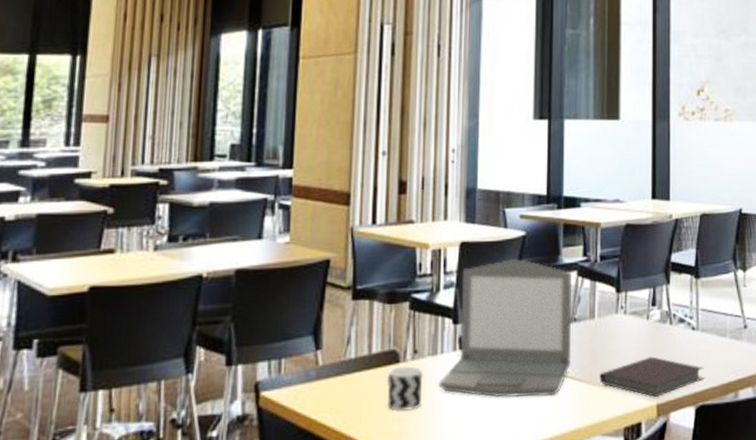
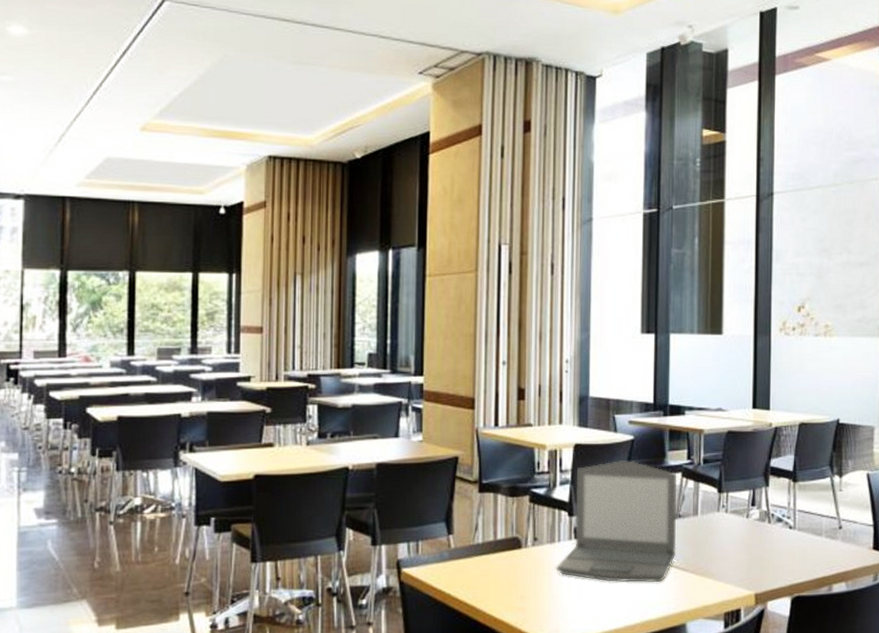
cup: present [386,366,423,411] -> none [511,551,543,590]
notebook: present [599,356,704,398] -> none [702,551,800,588]

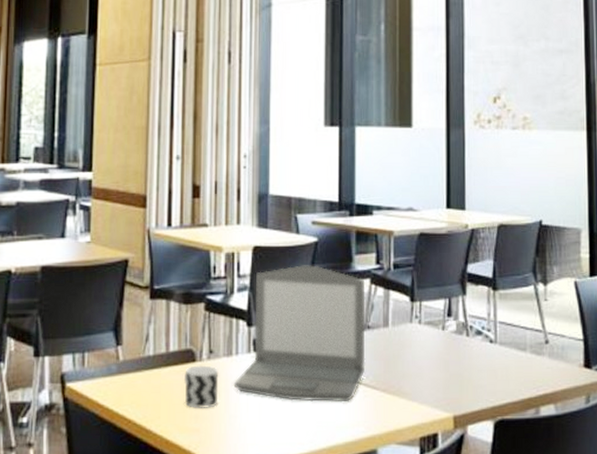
cup: none [511,551,543,590] -> present [184,365,219,408]

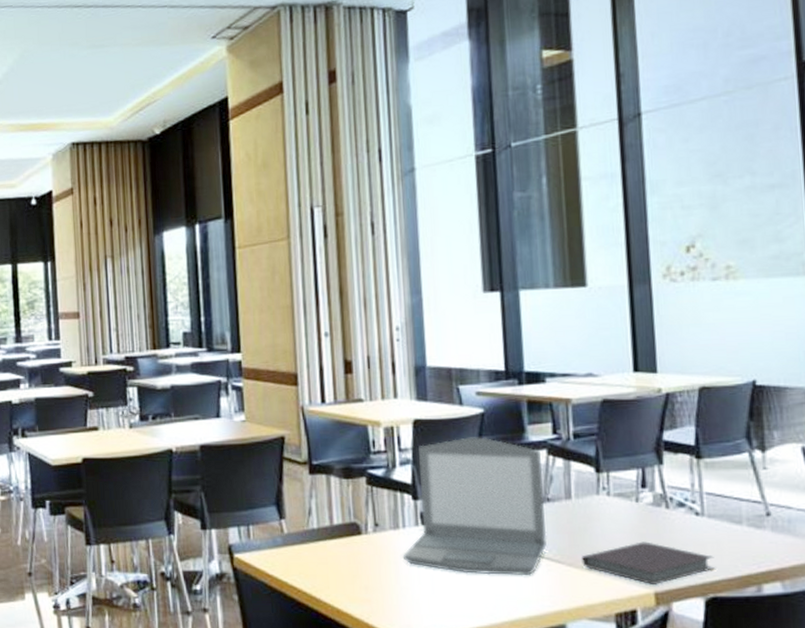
cup: present [184,365,219,408] -> none [351,538,388,580]
notebook: none [394,367,503,410] -> present [581,541,715,586]

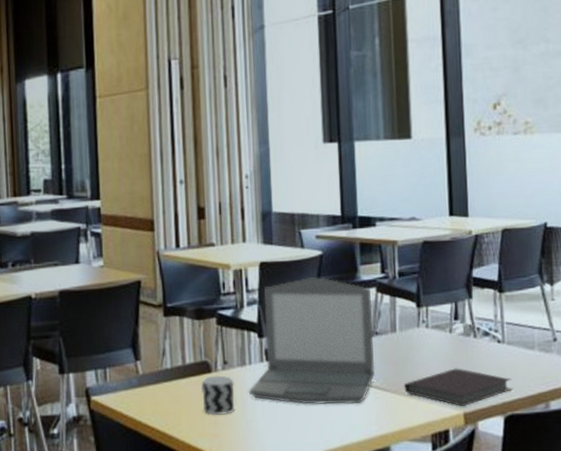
cup: none [351,538,388,580] -> present [201,375,235,415]

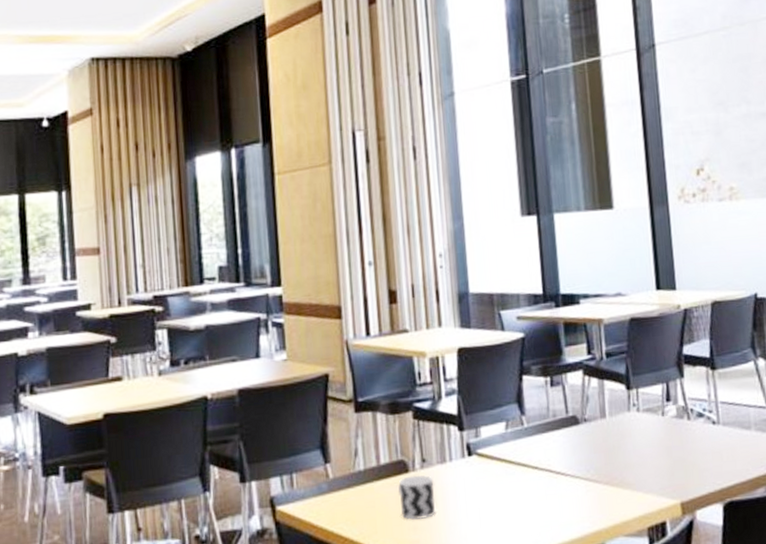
laptop: present [248,277,375,405] -> none [450,361,585,503]
notebook: present [404,368,512,407] -> none [616,453,730,496]

